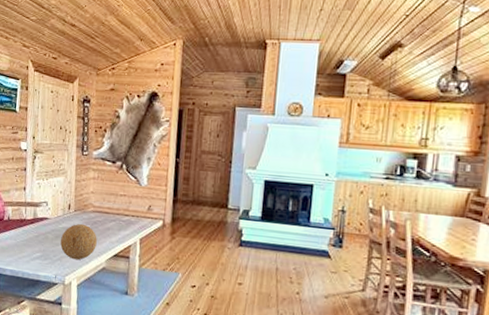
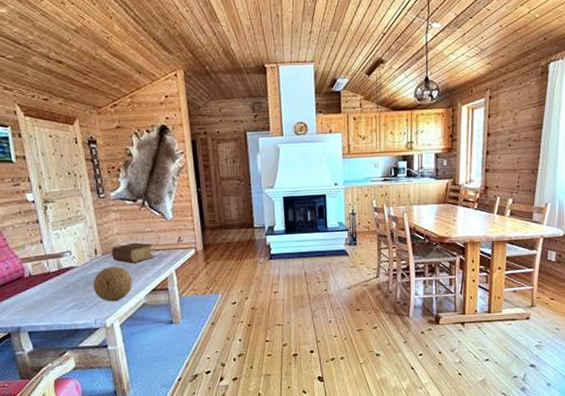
bible: none [83,203,124,225] -> present [111,242,155,263]

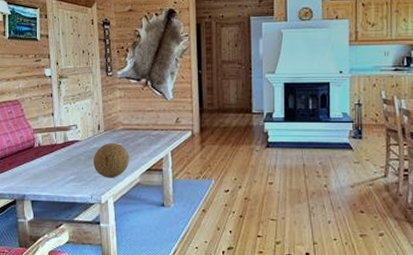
bible: present [111,242,155,263] -> none [113,121,153,141]

